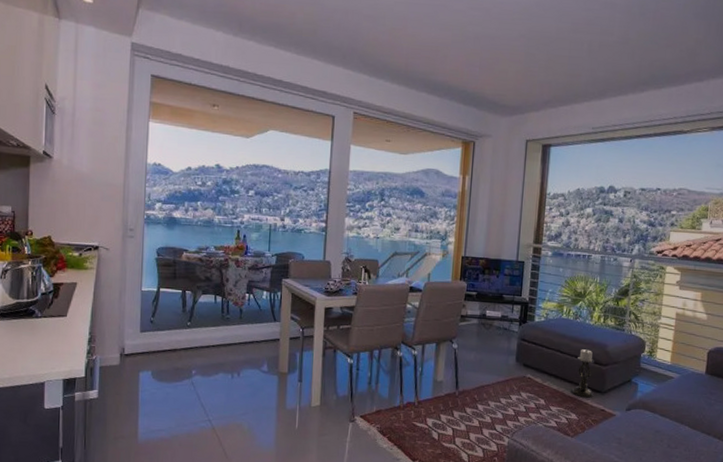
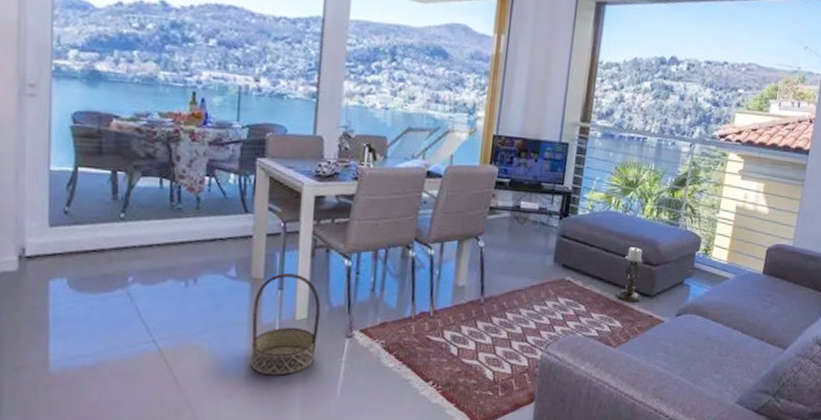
basket: none [277,369,330,451] -> present [249,273,321,376]

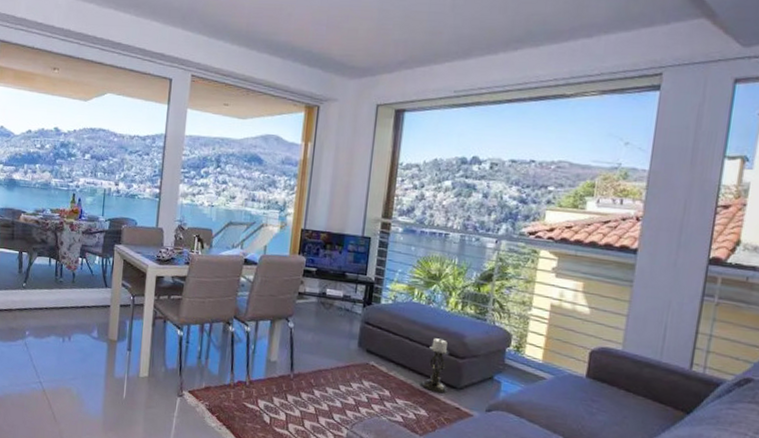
basket: present [249,273,321,376] -> none [105,337,159,422]

